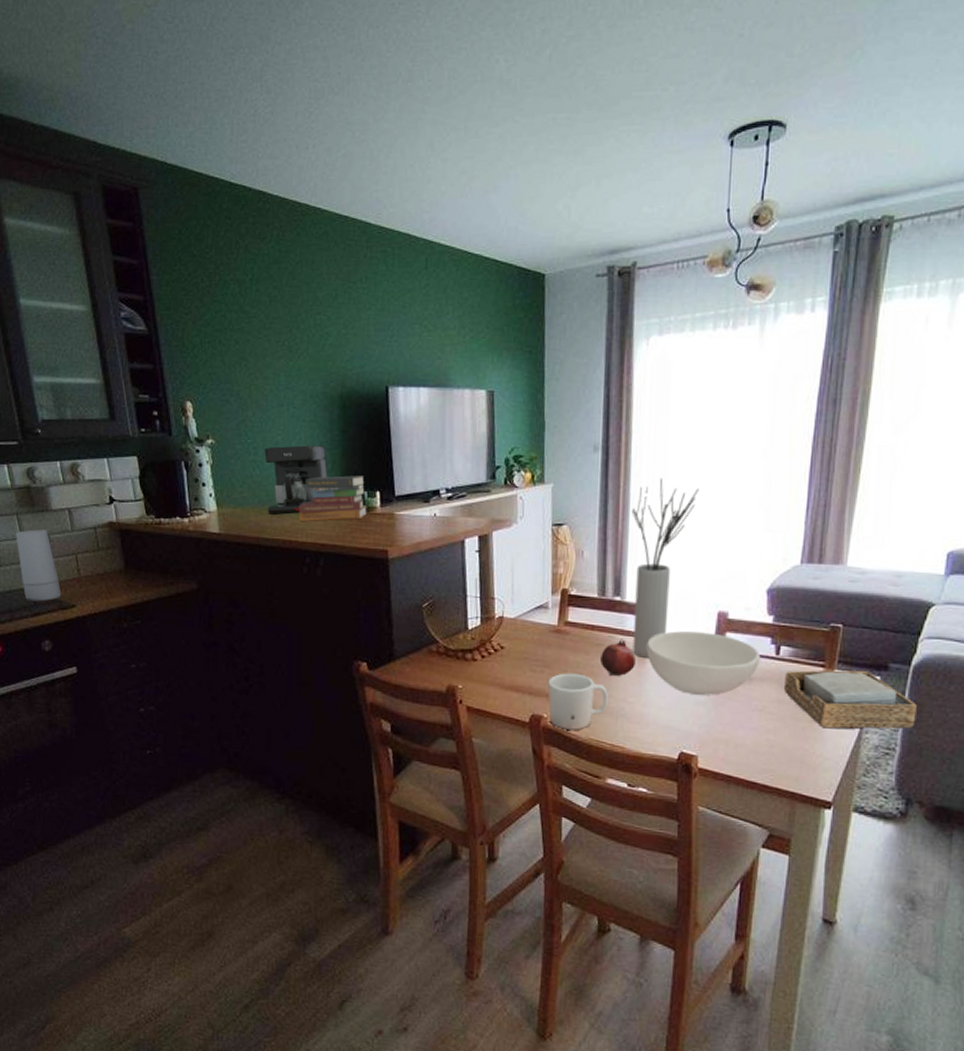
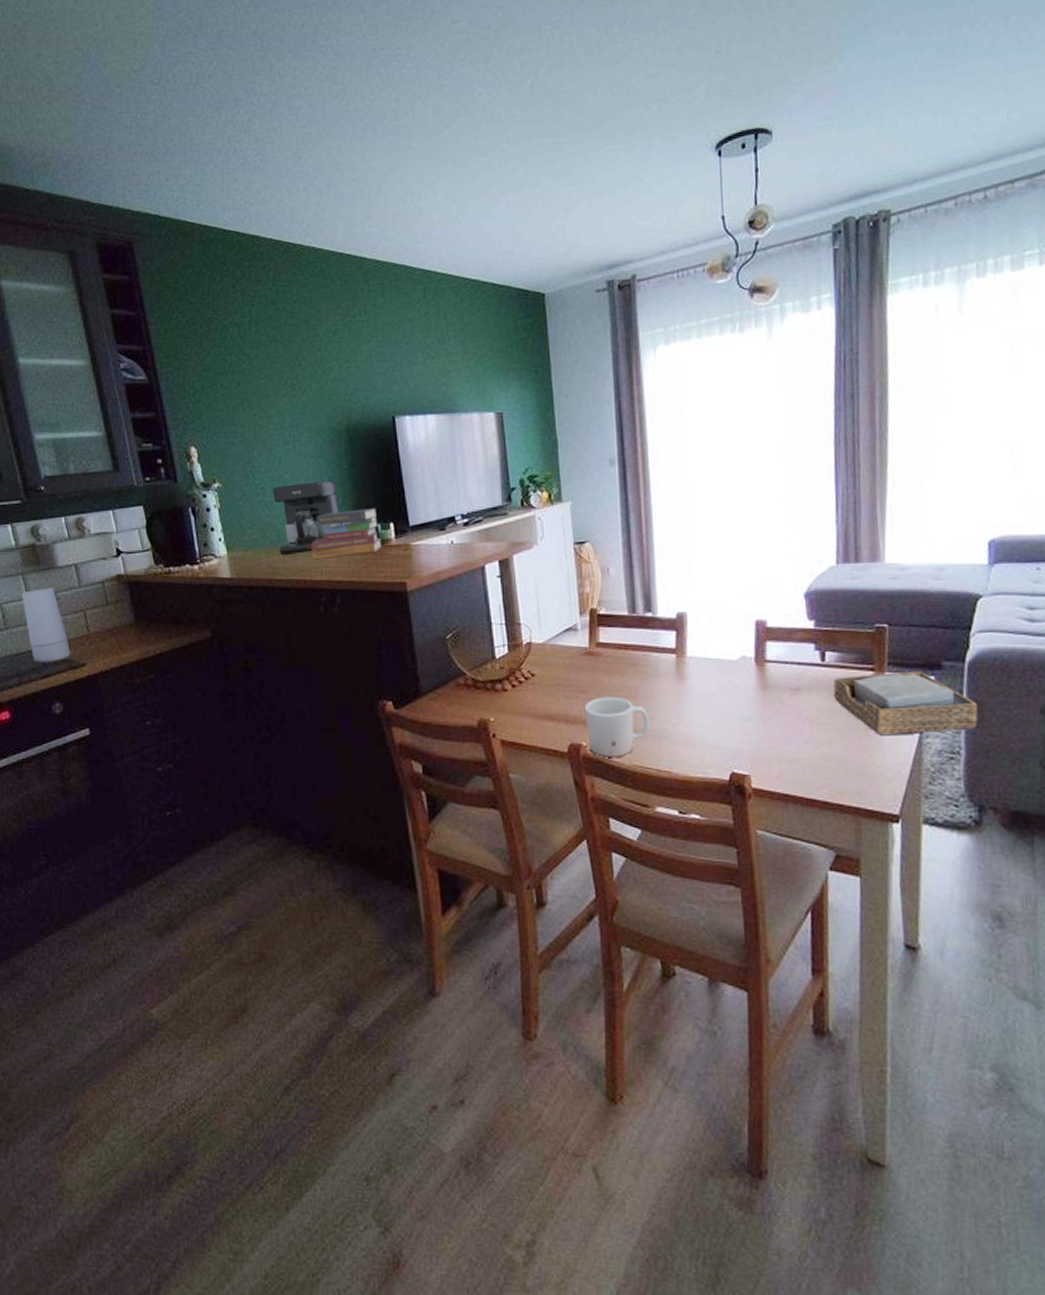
fruit: present [601,639,636,677] -> none [637,657,674,697]
vase: present [632,477,699,658] -> none [655,486,722,675]
bowl: present [646,631,761,696] -> none [684,643,806,711]

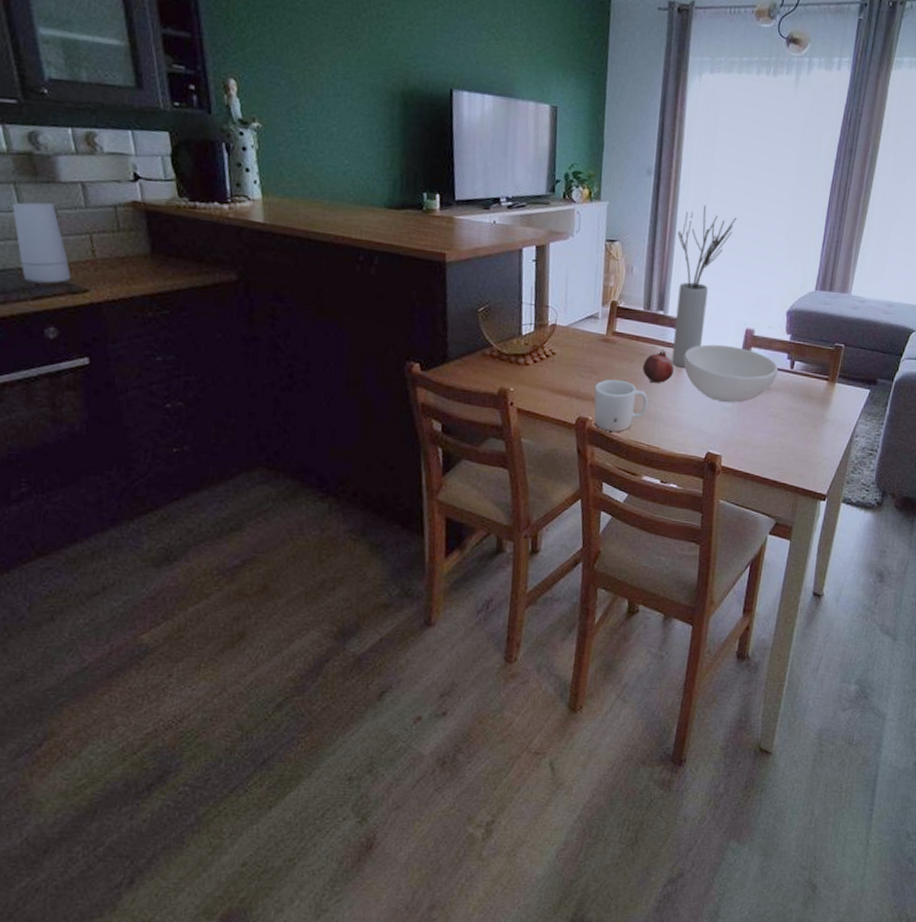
coffee maker: present [272,480,339,555] -> none [316,138,386,210]
books: present [310,508,382,560] -> none [353,173,426,221]
fruit: none [637,657,674,697] -> present [643,350,674,384]
vase: none [655,486,722,675] -> present [672,204,736,368]
bowl: none [684,643,806,711] -> present [683,344,779,403]
napkin holder: present [833,672,978,736] -> none [794,383,896,435]

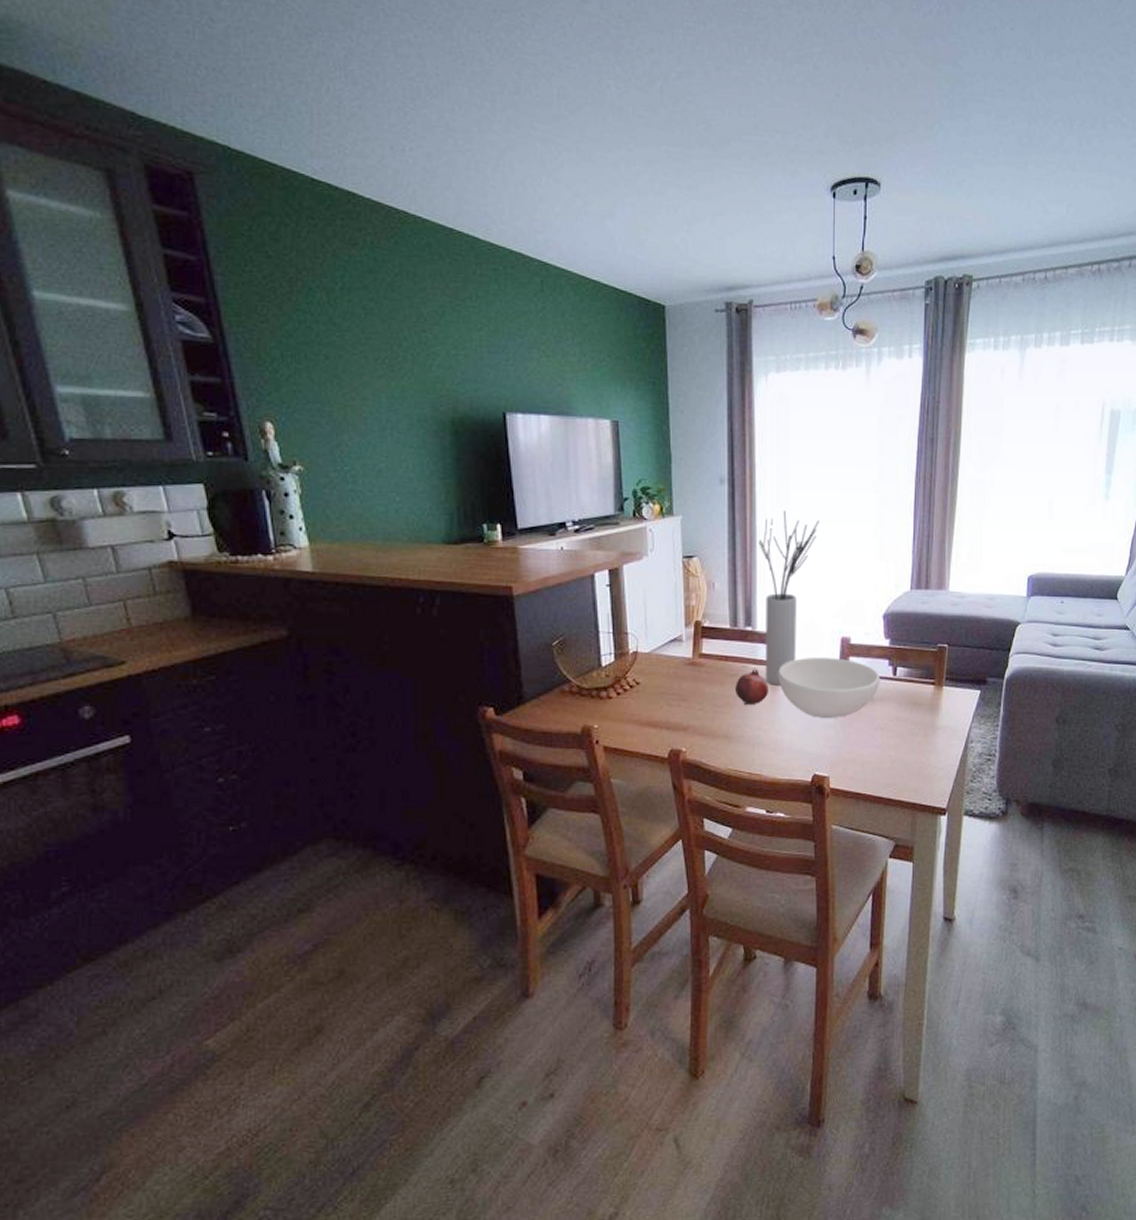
canister: present [12,202,71,284] -> none [37,572,106,660]
mug: present [593,379,649,433] -> none [685,705,745,763]

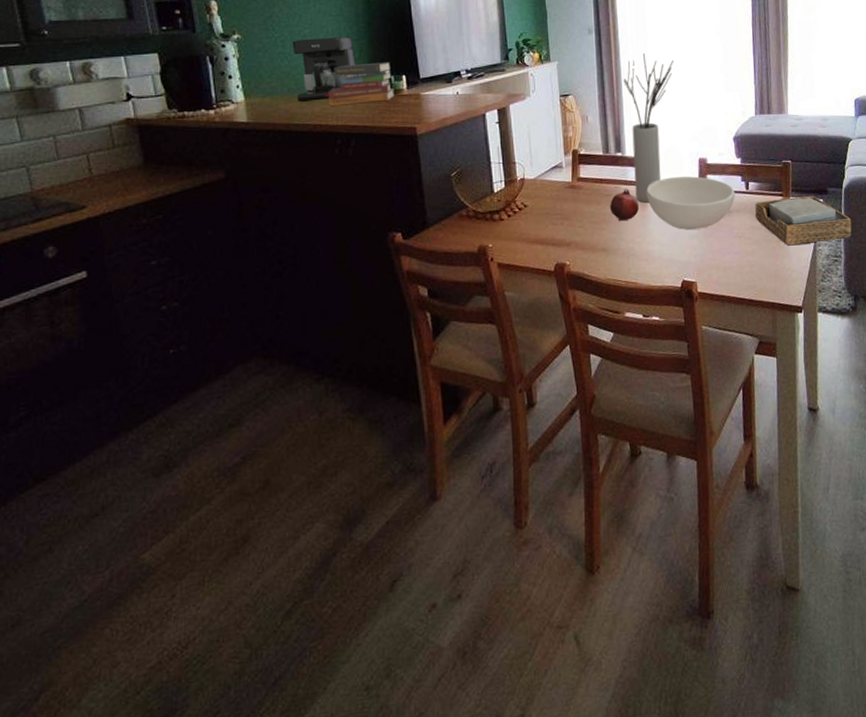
coffee maker: none [364,473,441,550] -> present [291,36,356,102]
books: none [408,507,487,558] -> present [328,62,394,107]
napkin holder: none [901,686,1010,741] -> present [755,196,852,246]

